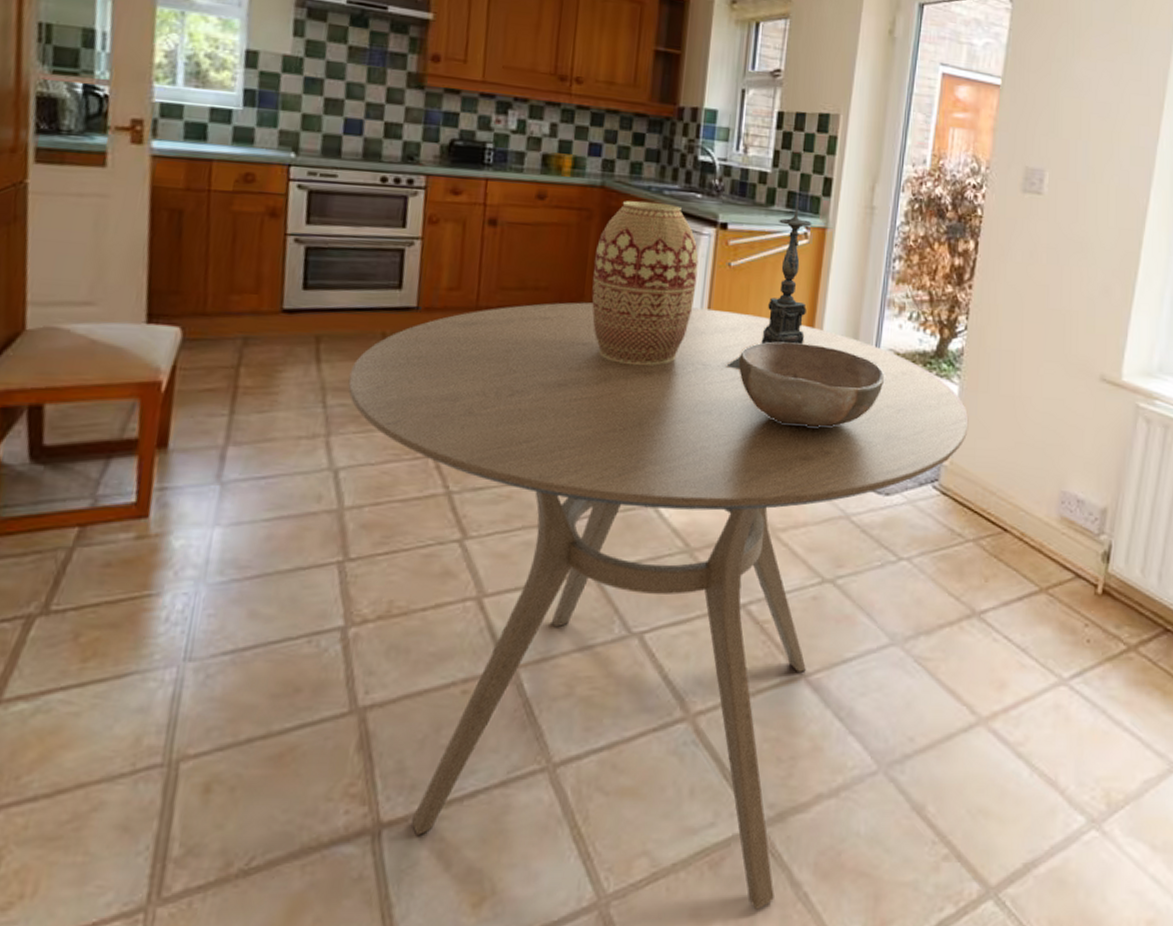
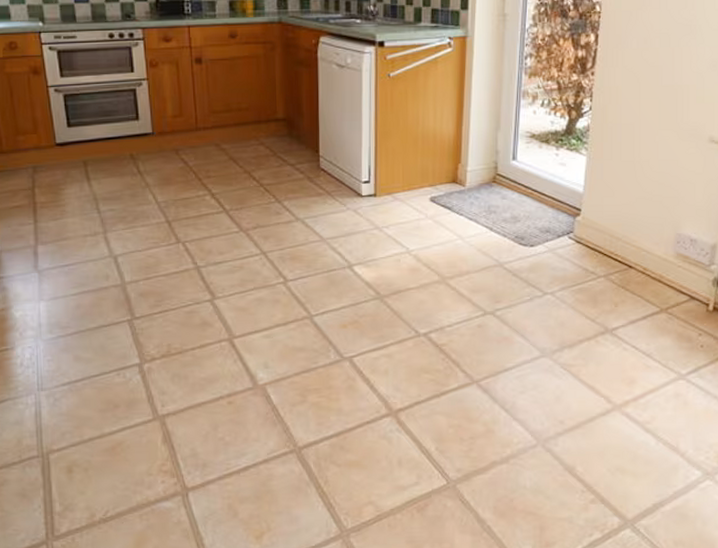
dining table: present [348,302,969,910] -> none [112,113,596,537]
vase: present [592,200,699,366] -> none [282,30,364,163]
candle holder: present [726,195,812,368] -> none [394,11,456,158]
bowl: present [738,341,885,427] -> none [403,133,524,198]

